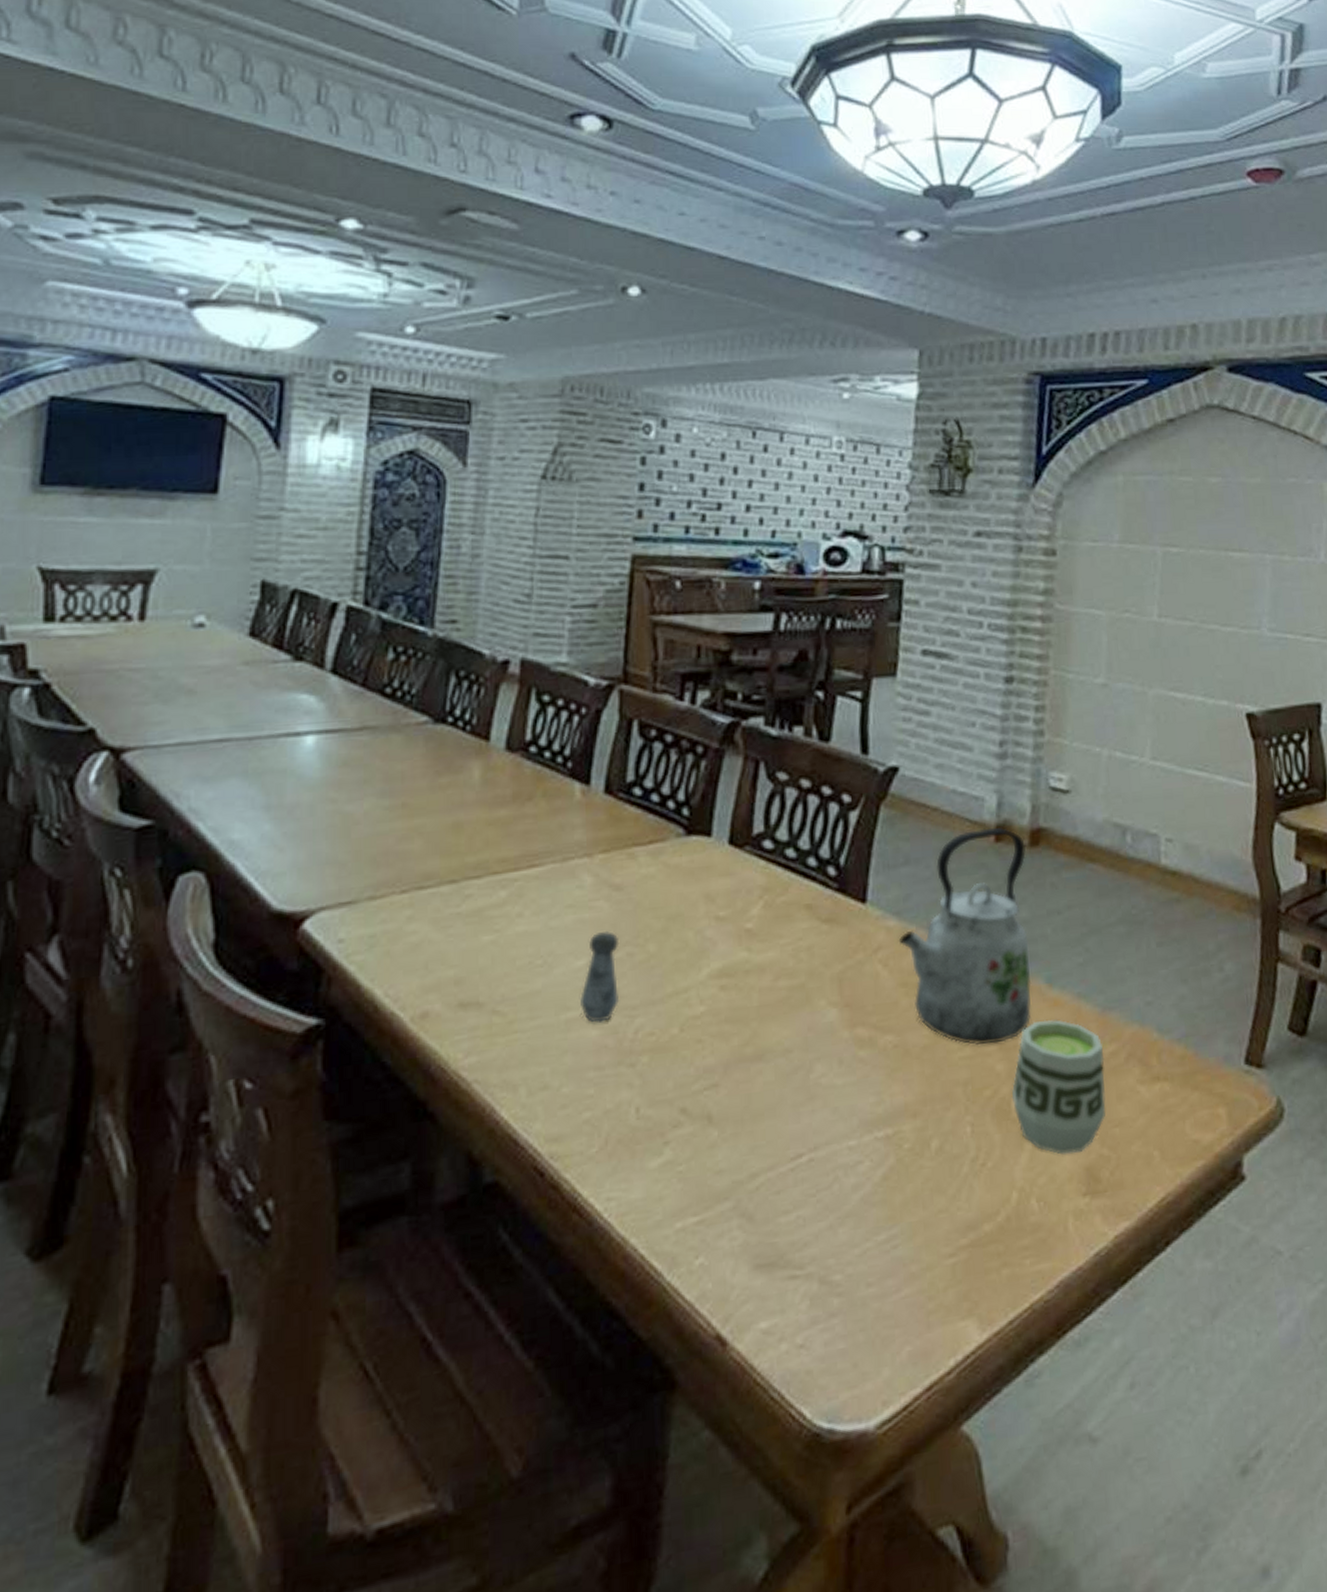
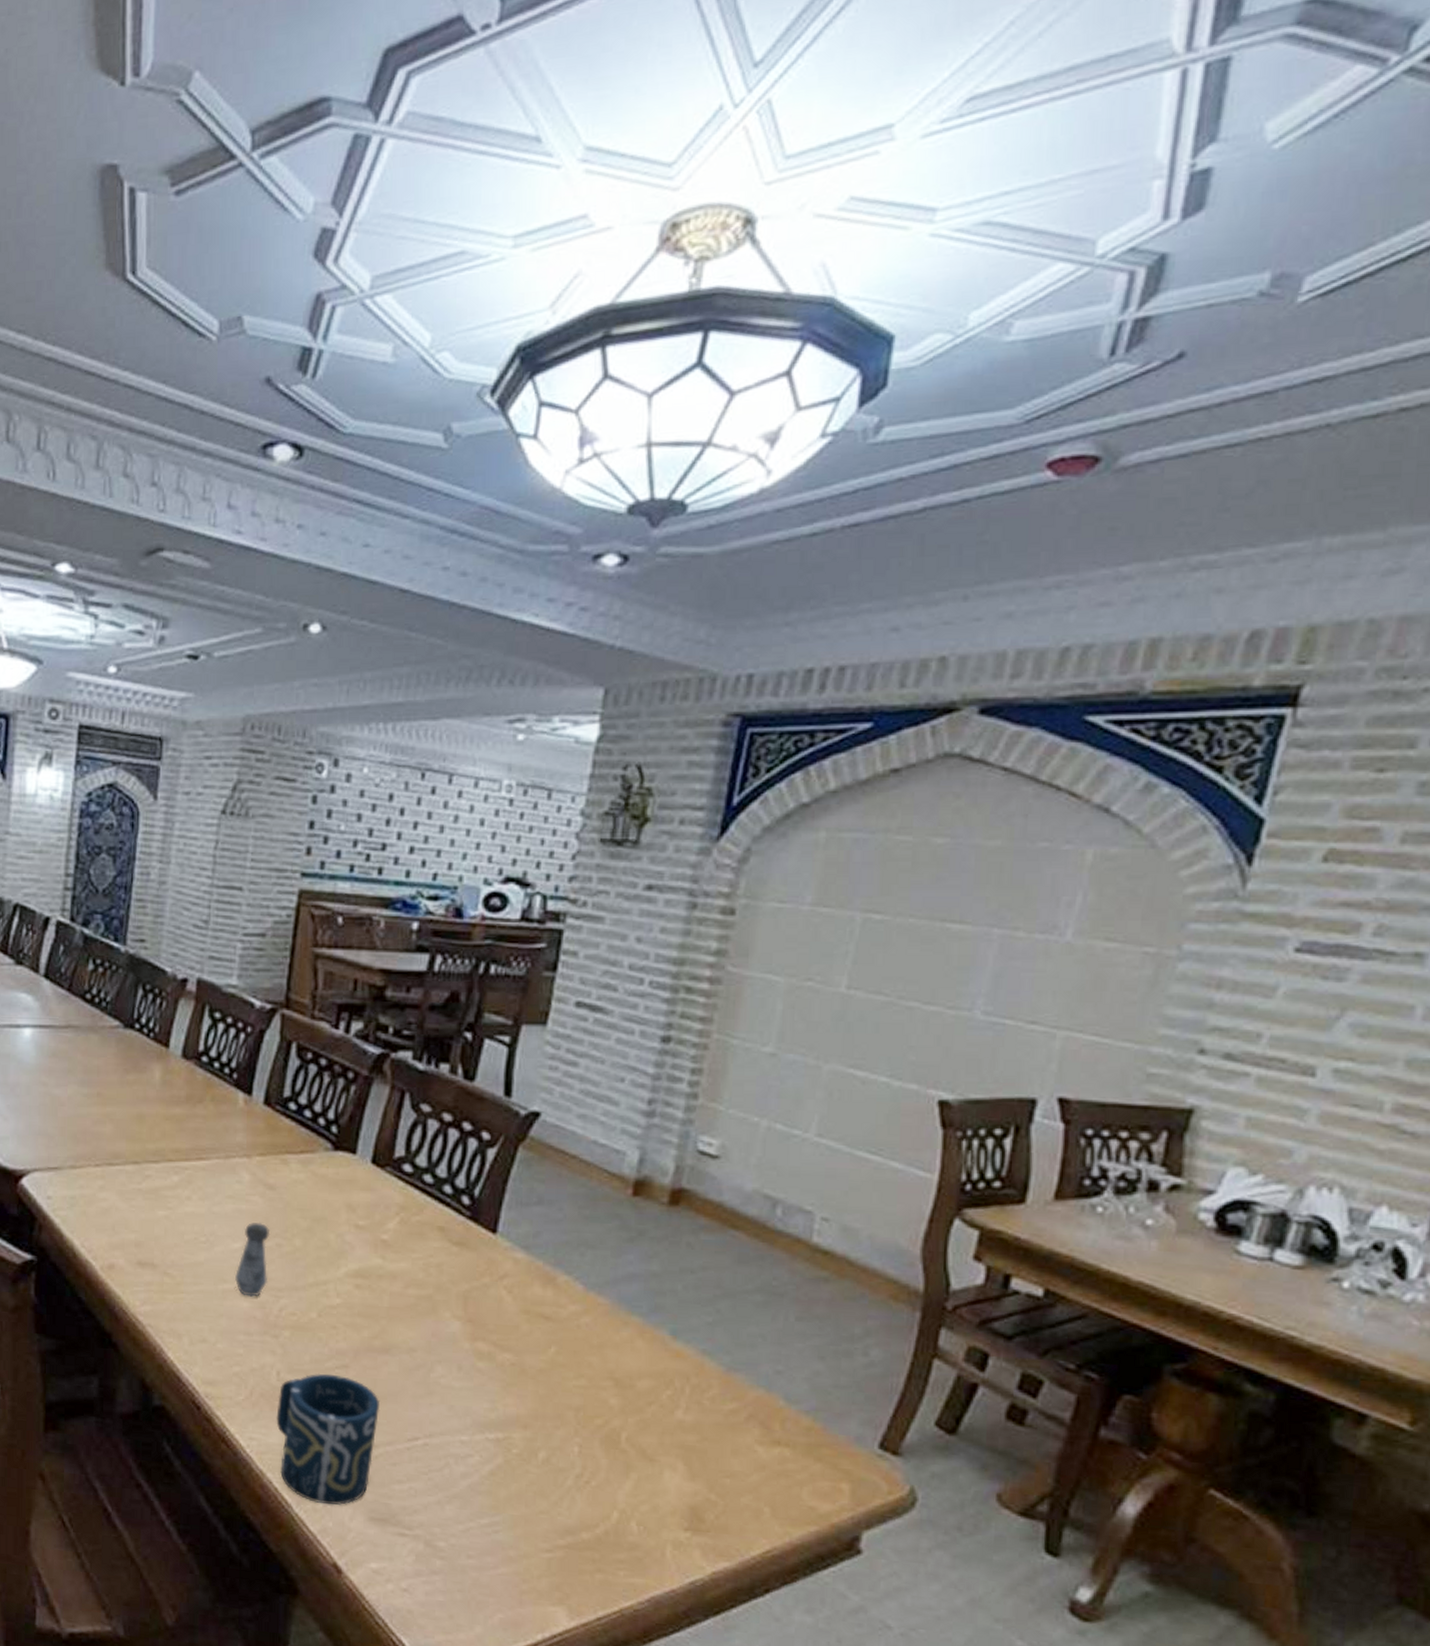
cup: none [638,1097,758,1263] -> present [276,1373,381,1505]
kettle: present [898,826,1032,1046] -> none [524,1181,665,1381]
cup: present [1011,1019,1106,1155] -> none [622,1367,723,1492]

